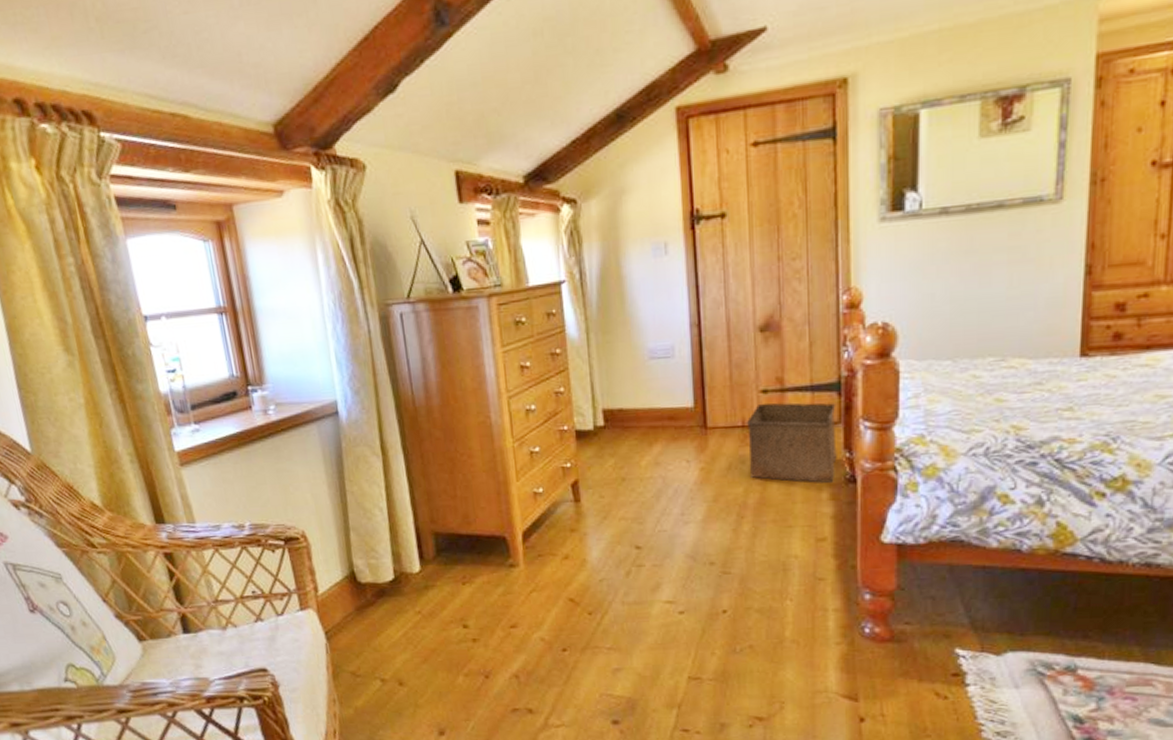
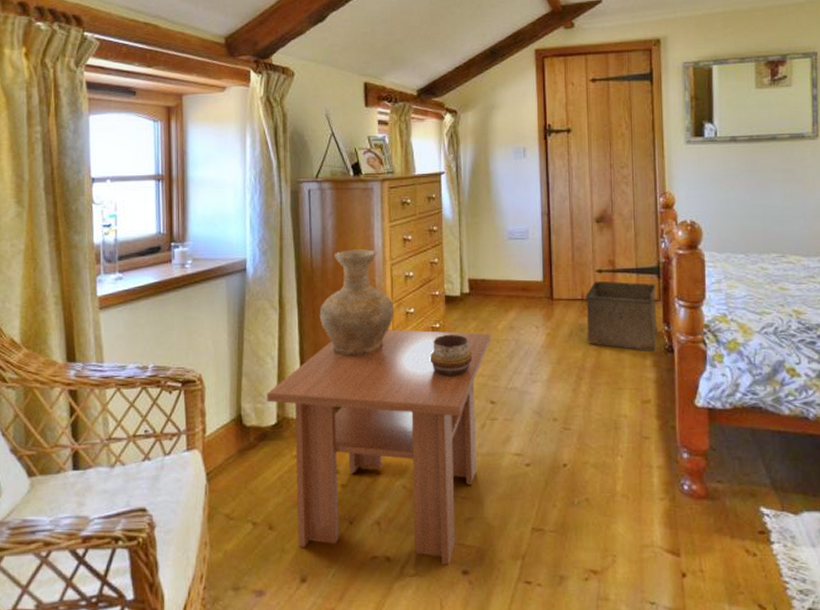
coffee table: none [379,471,633,716] -> present [267,329,490,566]
vase: none [429,381,517,505] -> present [319,249,395,357]
decorative bowl: none [561,474,613,521] -> present [429,334,473,375]

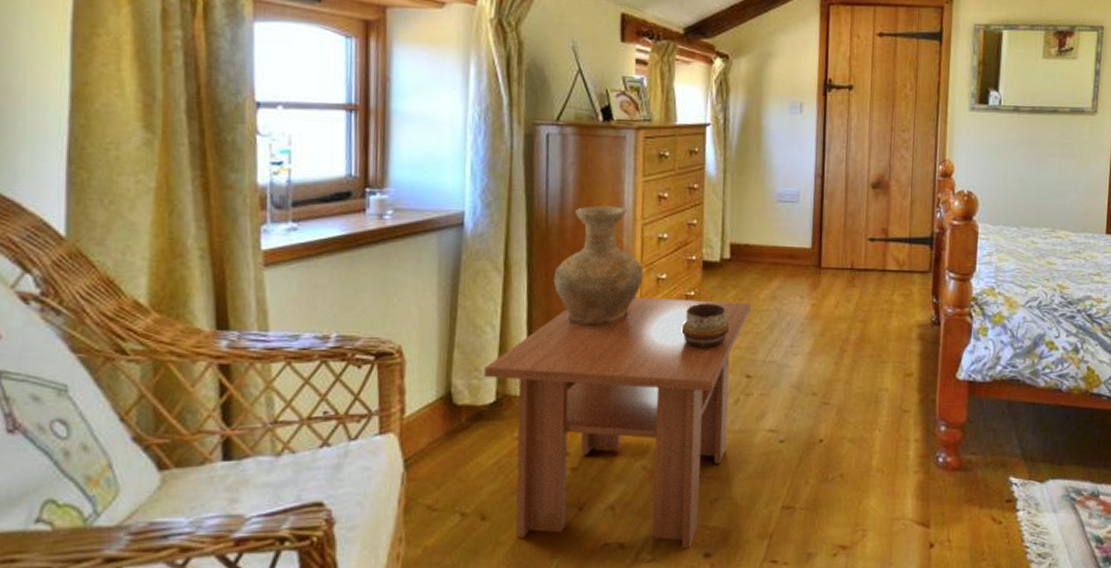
storage bin: present [584,280,658,351] -> none [853,250,928,324]

